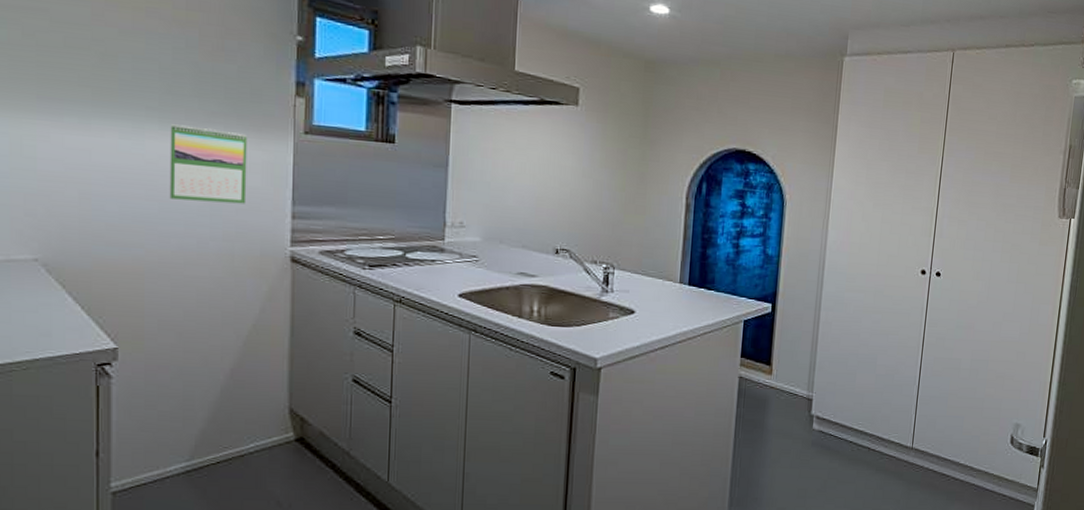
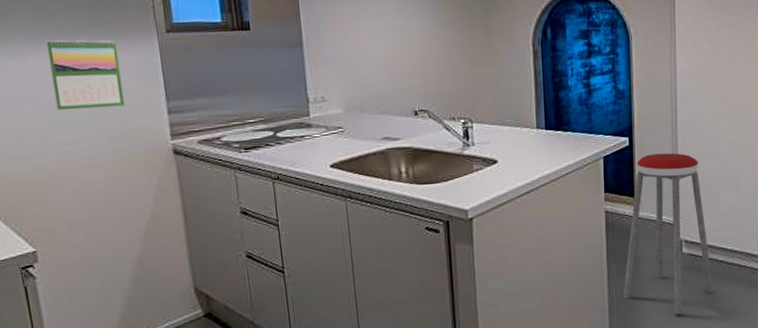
music stool: none [747,323,840,493] -> present [623,153,714,315]

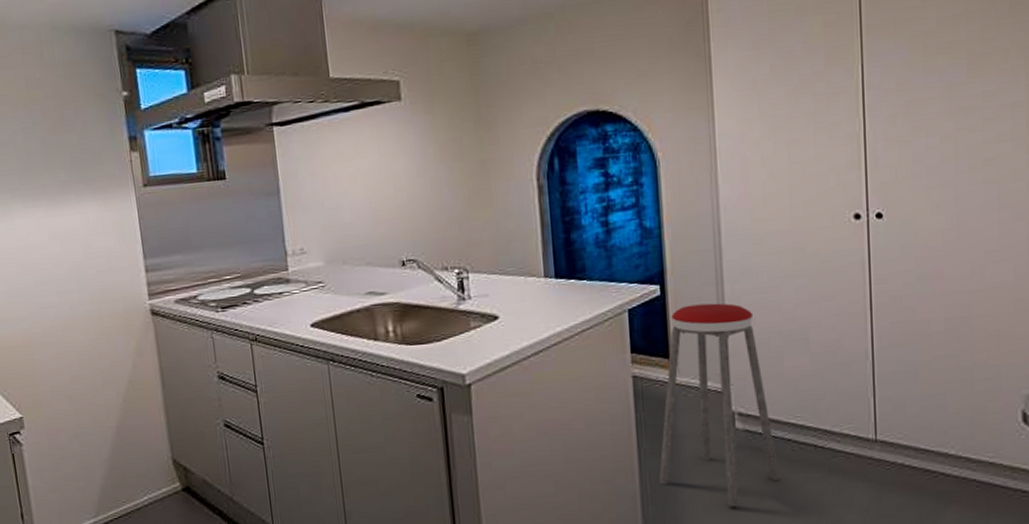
calendar: present [46,39,126,110] -> none [31,197,105,271]

